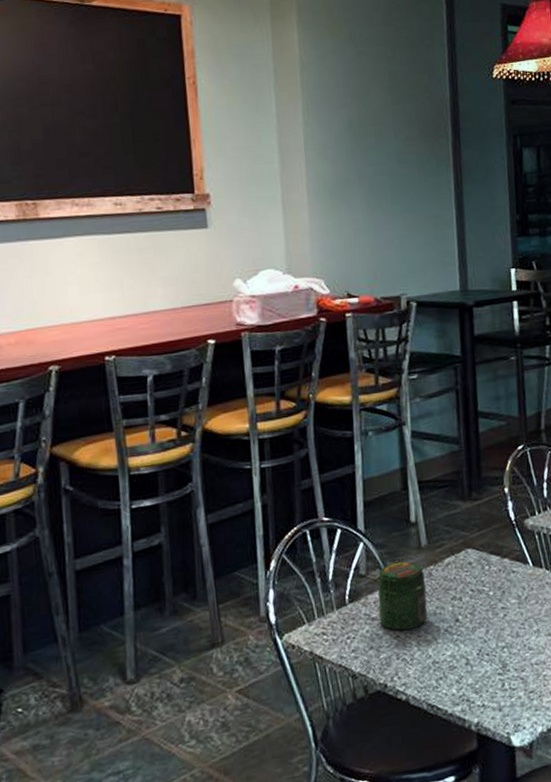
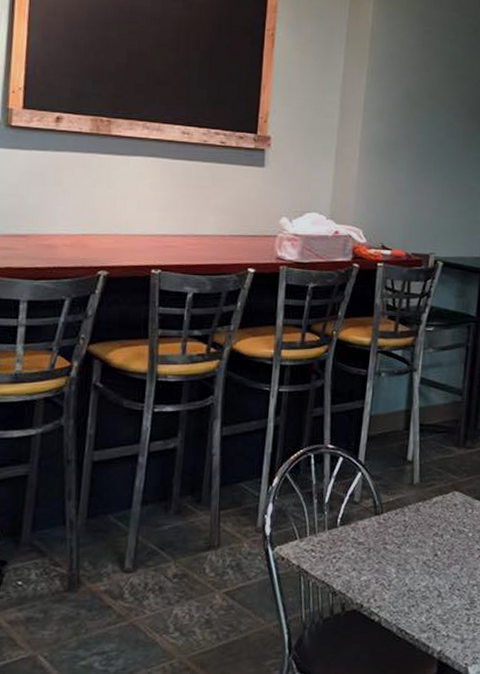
jar: present [378,561,428,631] -> none [365,494,412,558]

